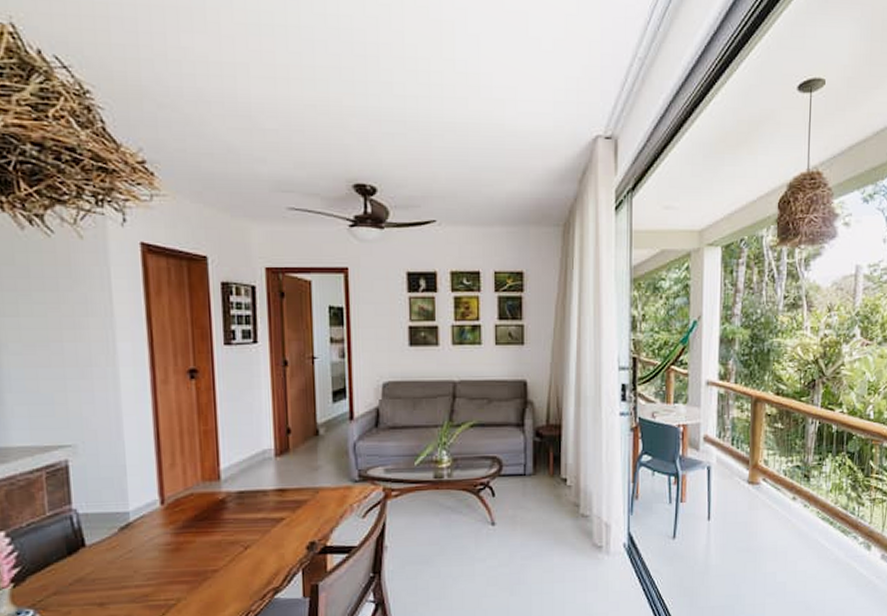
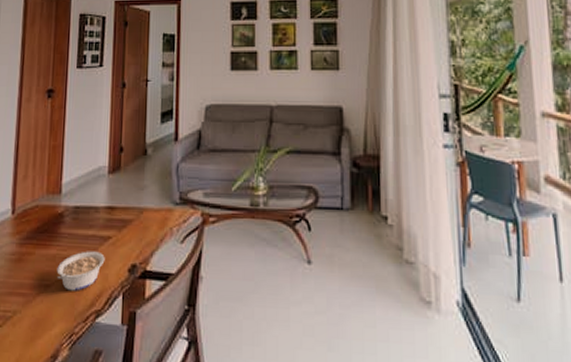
legume: none [224,533,279,573] -> present [56,251,105,291]

